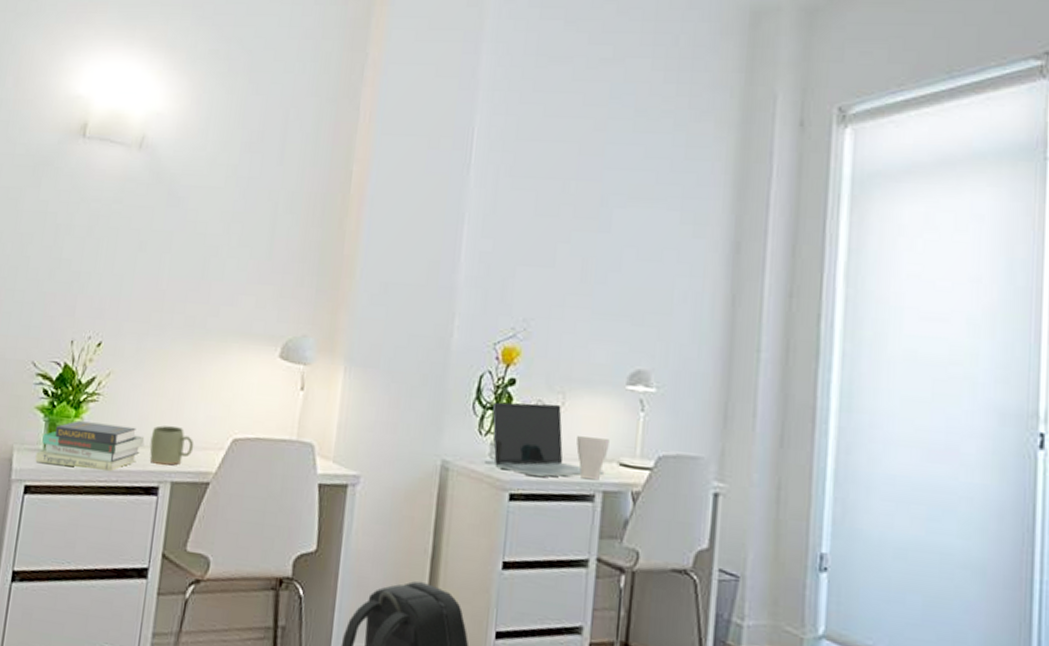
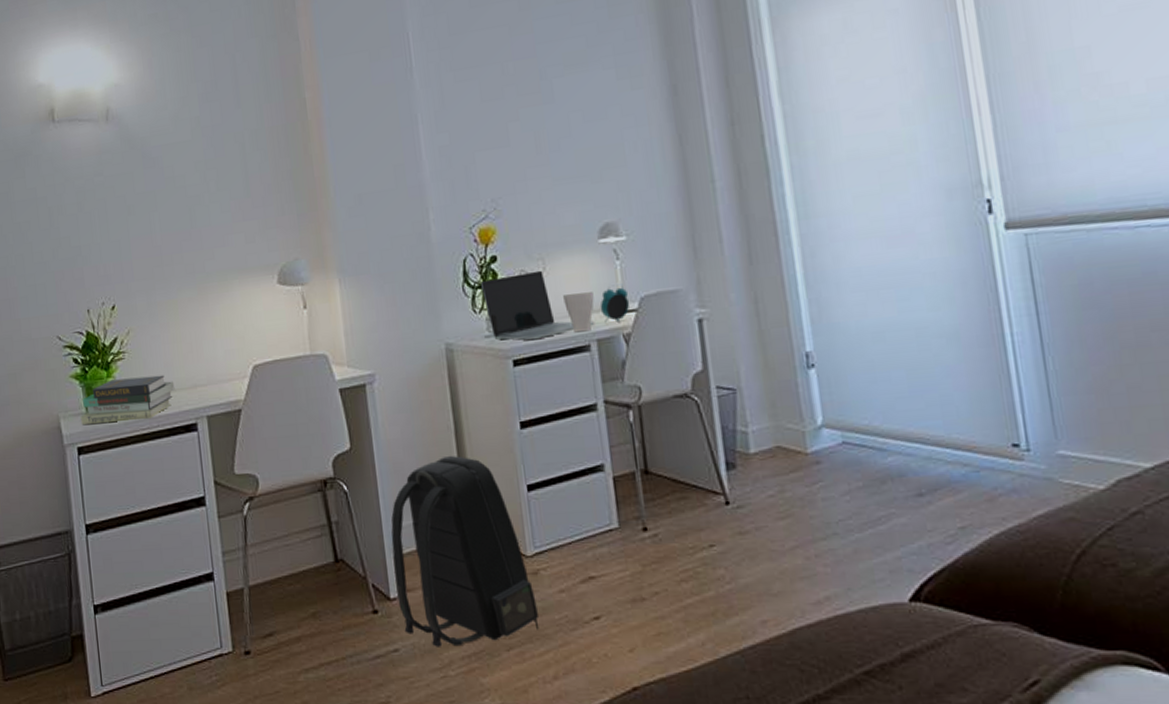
mug: present [149,425,194,466] -> none [179,366,220,403]
alarm clock: none [613,435,647,478] -> present [599,283,630,323]

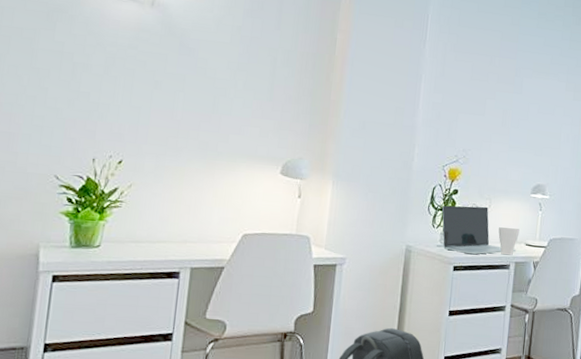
books: present [81,375,175,426] -> none [62,223,166,262]
alarm clock: present [599,283,630,323] -> none [522,226,543,253]

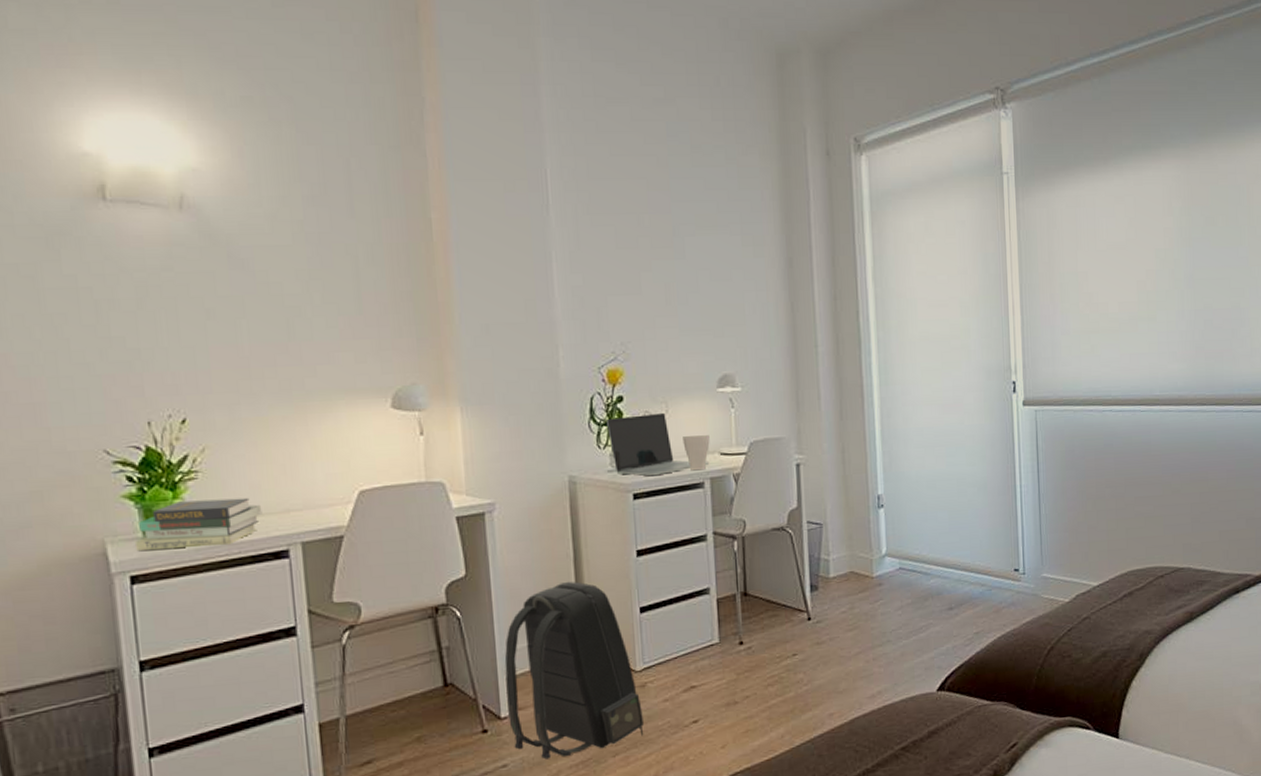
books: none [62,223,166,262] -> present [136,497,262,552]

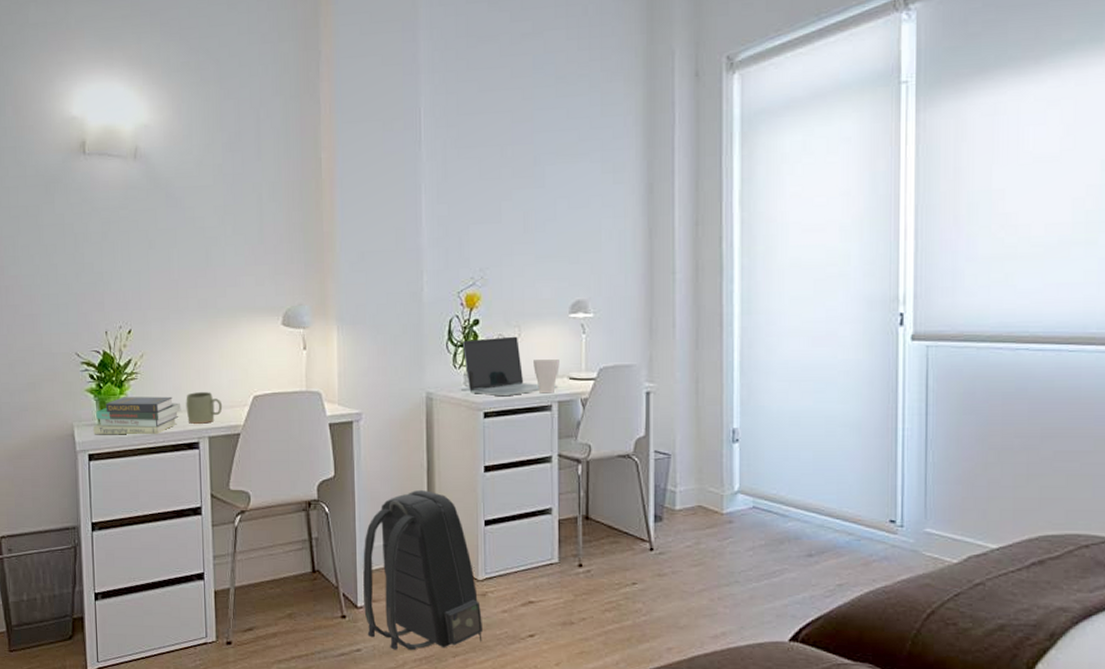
mug: none [268,489,319,529] -> present [186,392,223,424]

